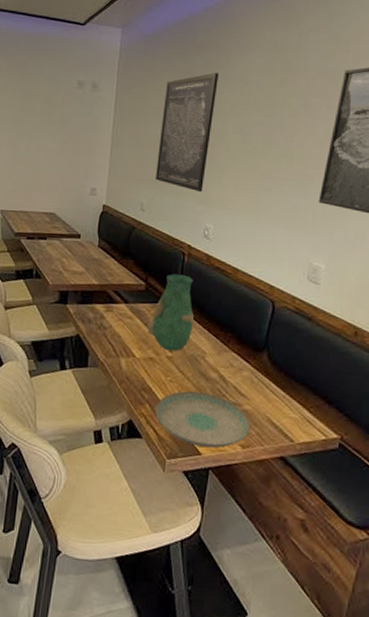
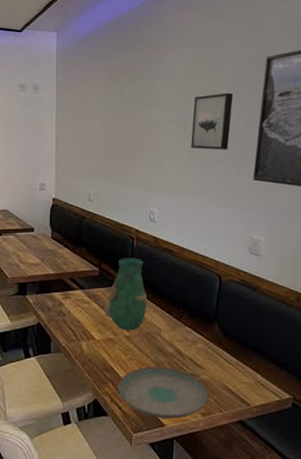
wall art: present [154,73,219,193] -> none [99,67,151,180]
wall art: none [255,106,306,168] -> present [191,93,234,150]

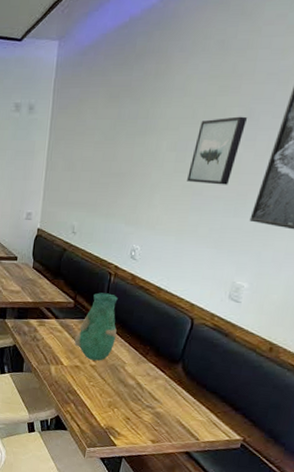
plate: present [118,366,209,419] -> none [79,394,162,442]

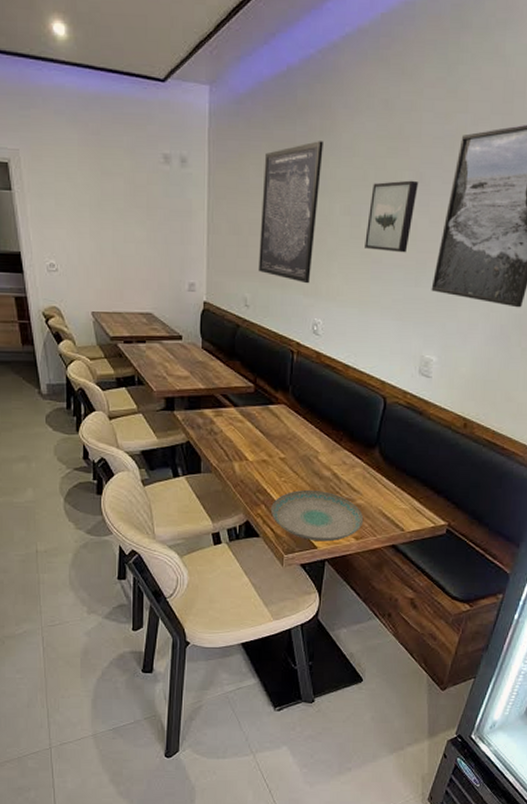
vase: present [74,292,118,361] -> none [258,374,305,452]
plate: none [79,394,162,442] -> present [271,489,364,542]
wall art: none [86,84,157,214] -> present [258,141,323,284]

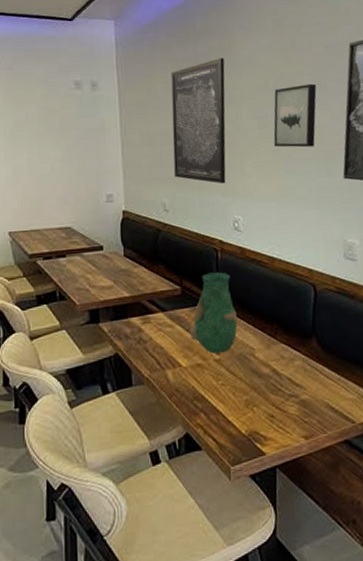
vase: none [258,374,305,452] -> present [189,271,238,354]
plate: present [271,489,364,542] -> none [211,389,311,447]

